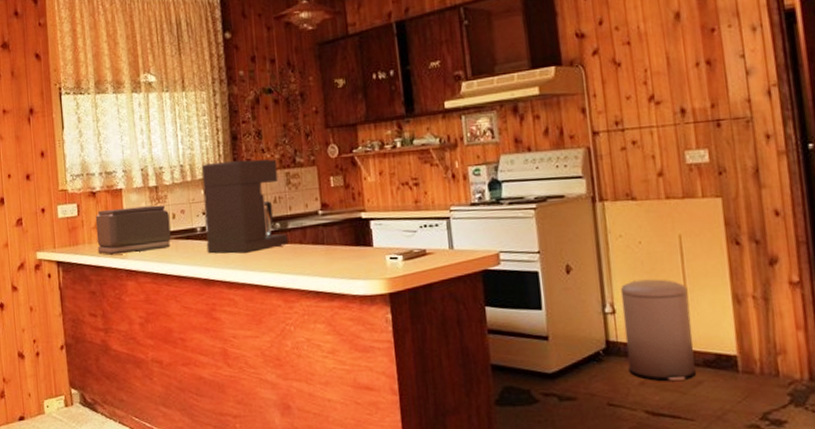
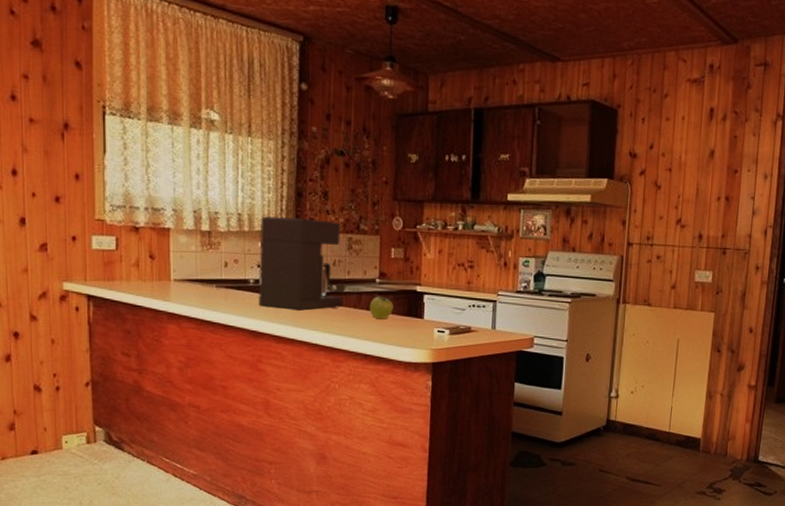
toaster: present [95,205,171,255] -> none [136,247,221,297]
fruit: none [315,228,340,253] -> present [369,296,393,320]
pedal bin: present [620,279,696,382] -> none [620,372,676,456]

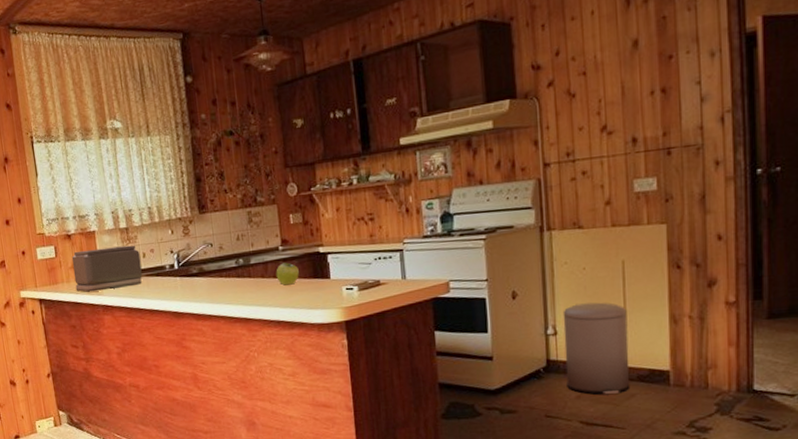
toaster: none [136,247,221,297] -> present [71,245,142,293]
coffee maker: present [258,216,343,312] -> none [168,198,251,289]
pedal bin: none [620,372,676,456] -> present [563,302,630,395]

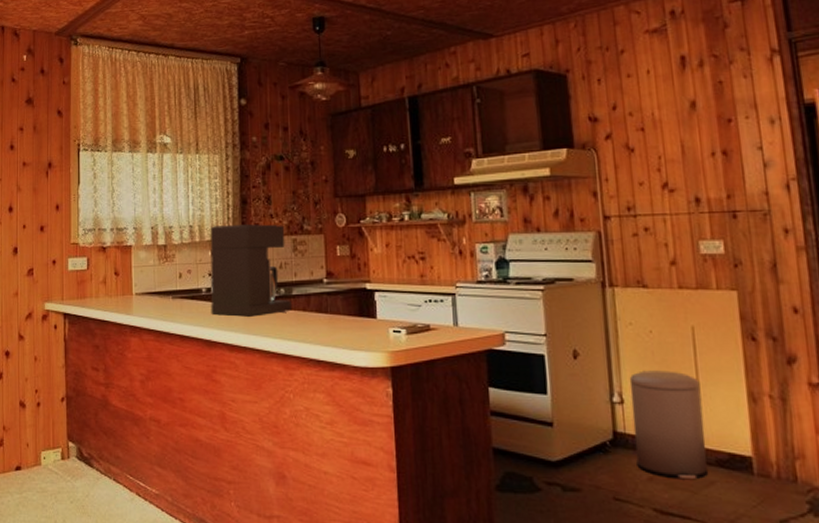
toaster: present [71,245,142,293] -> none [104,264,176,310]
coffee maker: none [168,198,251,289] -> present [210,224,292,318]
fruit: present [276,262,299,286] -> none [318,297,343,321]

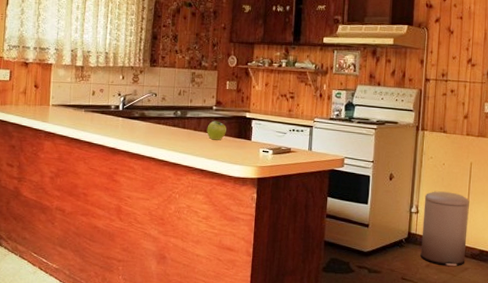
coffee maker: present [210,224,292,318] -> none [117,55,186,133]
fruit: none [318,297,343,321] -> present [206,120,227,140]

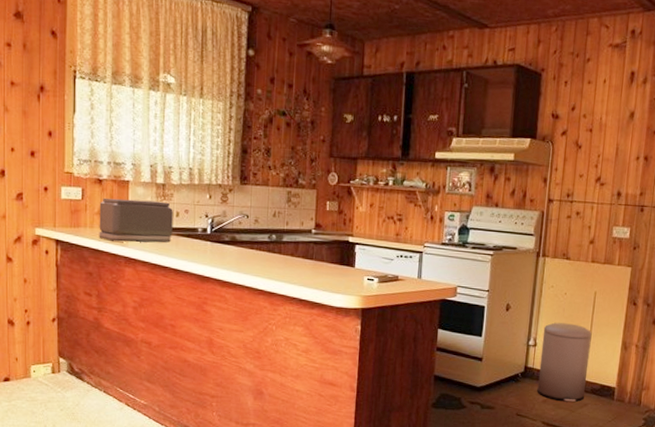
toaster: none [22,78,90,119] -> present [99,197,173,243]
fruit: present [206,120,227,140] -> none [305,245,327,267]

